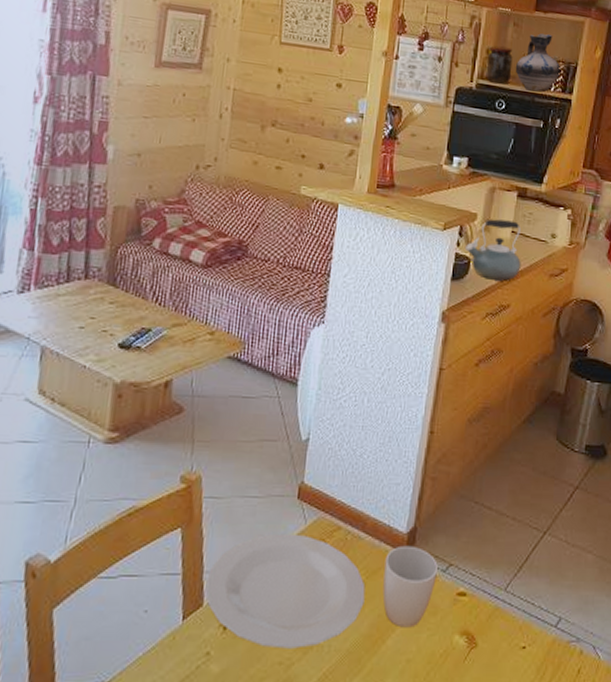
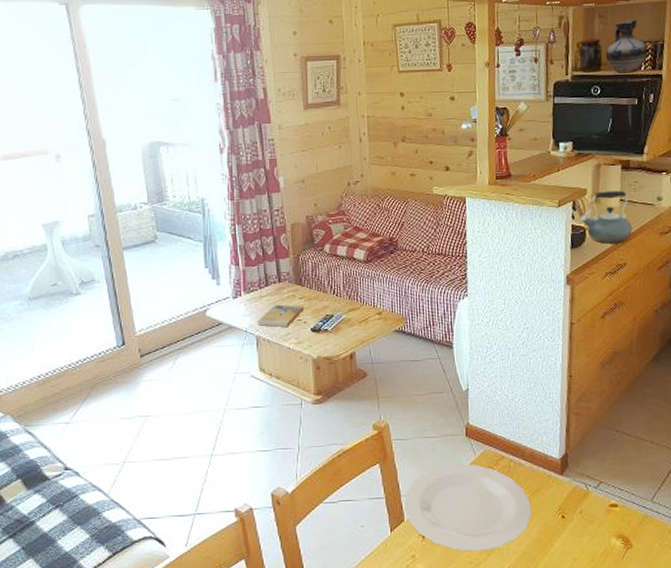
book: none [46,307,115,339] -> present [257,304,305,328]
cup: present [382,545,439,628] -> none [544,468,591,534]

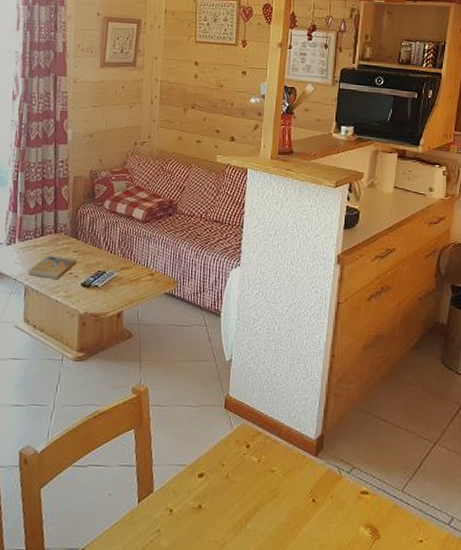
plate: present [404,463,532,552] -> none [154,436,283,531]
jar: present [578,38,603,73] -> none [366,32,388,65]
kettle: present [580,191,632,244] -> none [355,177,404,229]
ceramic jug: present [605,20,648,74] -> none [391,19,430,69]

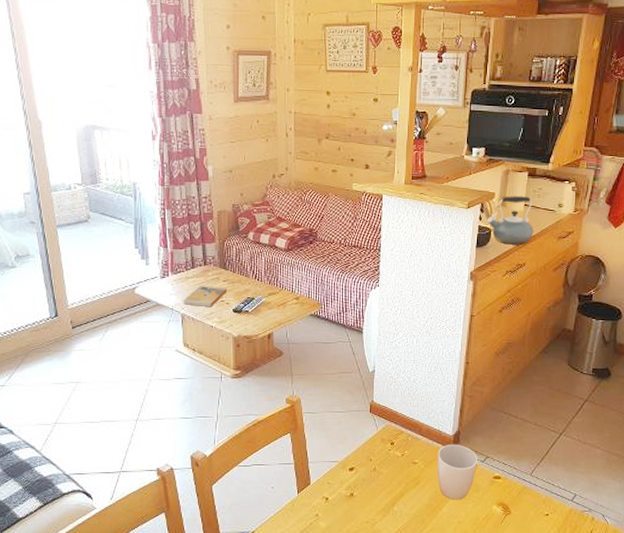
cup: none [297,449,344,519] -> present [437,444,479,500]
kettle: none [355,177,404,229] -> present [487,196,533,245]

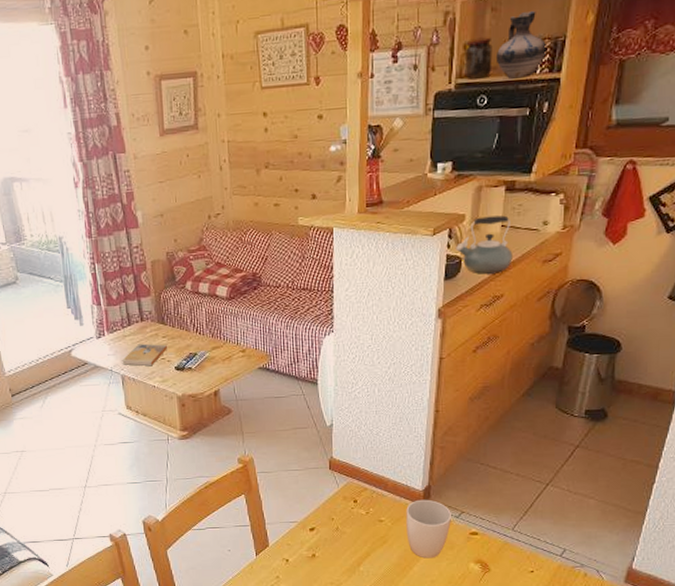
jar: none [496,50,519,84] -> present [464,37,493,81]
ceramic jug: none [521,34,562,86] -> present [495,11,546,79]

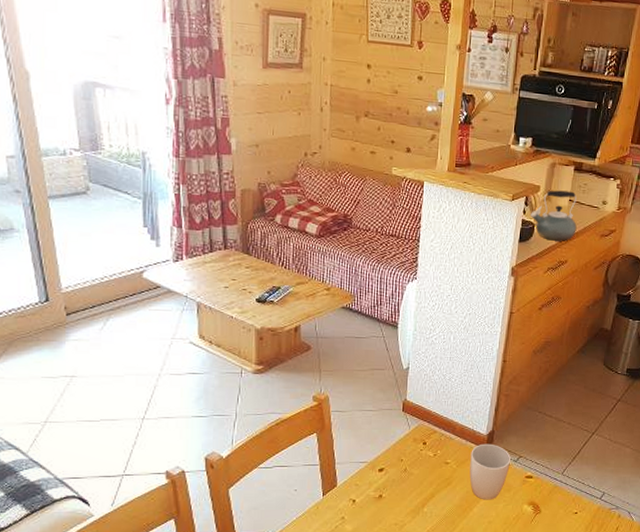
book: present [122,343,168,367] -> none [199,272,251,296]
jar: present [464,37,493,81] -> none [547,35,571,72]
ceramic jug: present [495,11,546,79] -> none [573,22,613,77]

